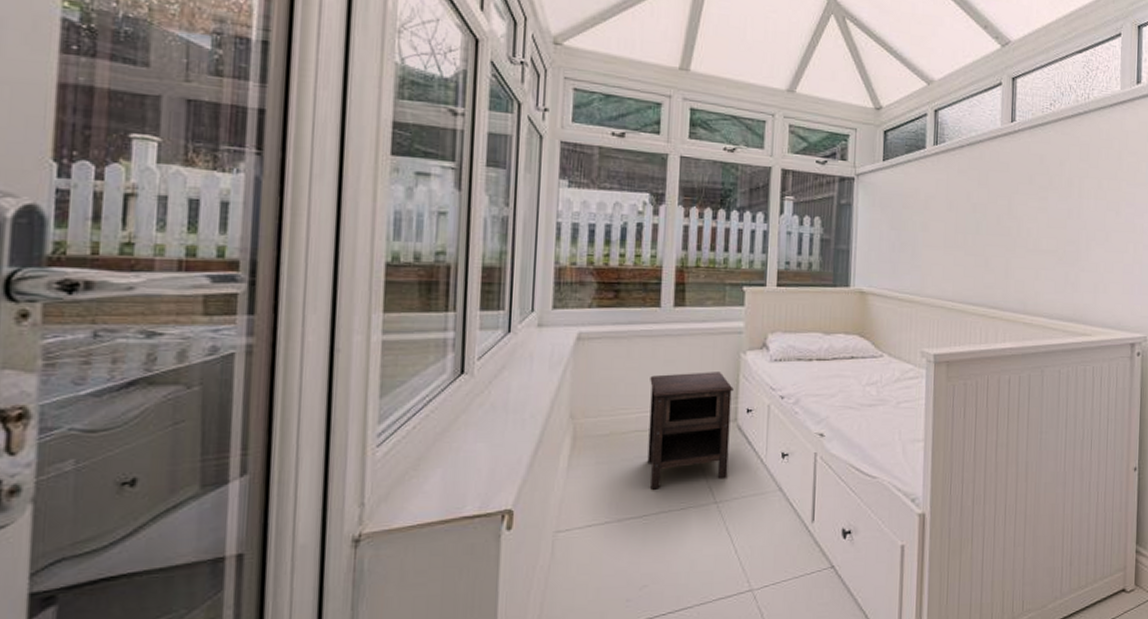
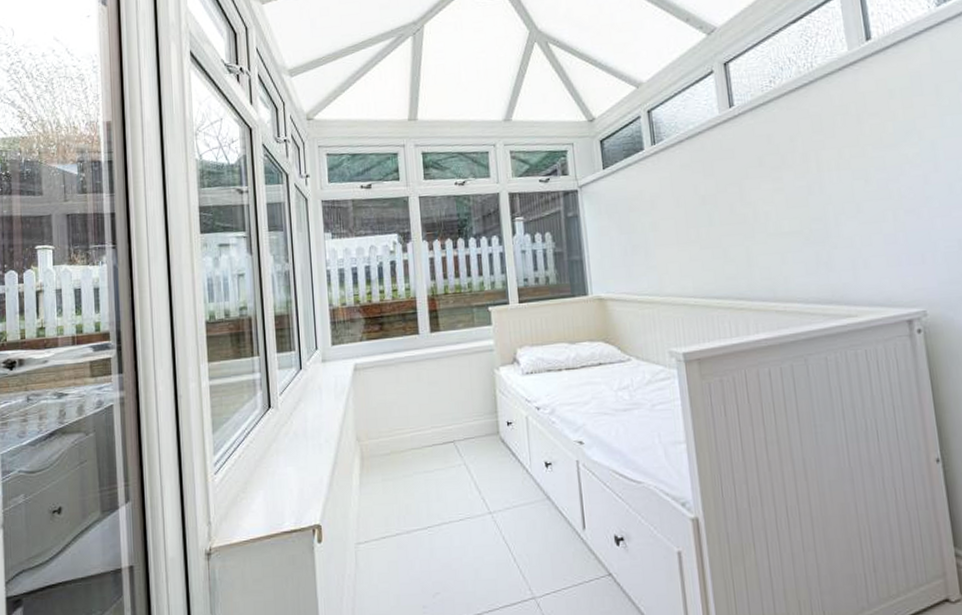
nightstand: present [647,372,733,490] -> none [418,389,498,503]

